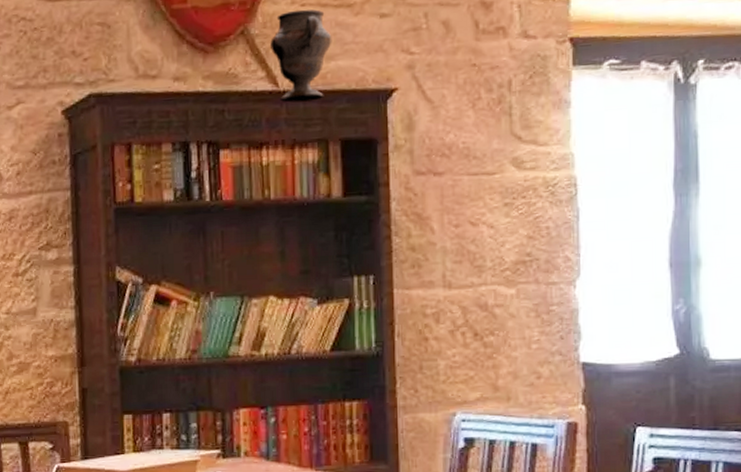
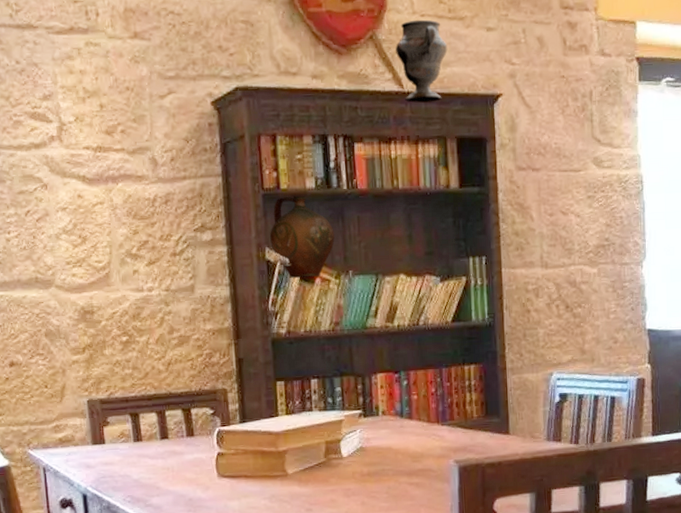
ceramic jug: none [121,209,194,301] -> present [270,195,335,279]

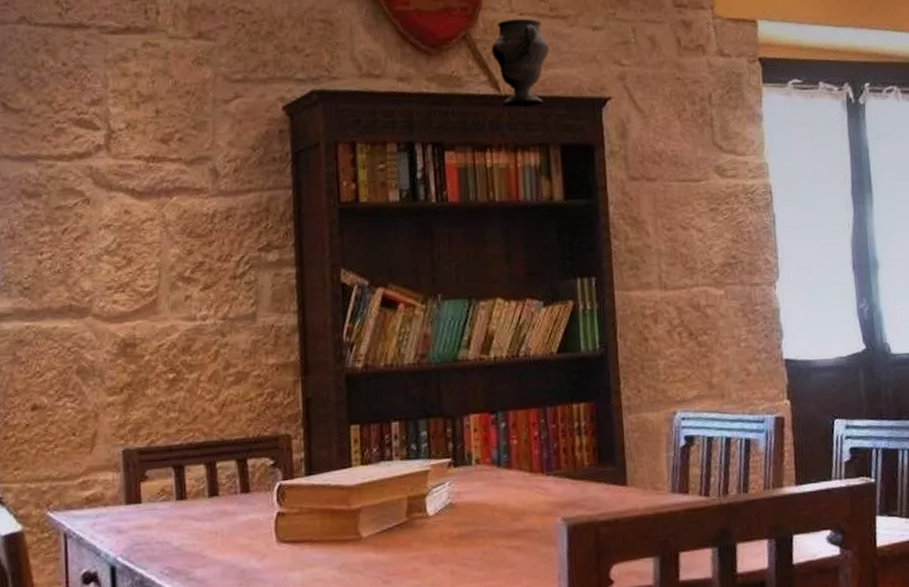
ceramic jug: present [270,195,335,279] -> none [346,209,421,305]

